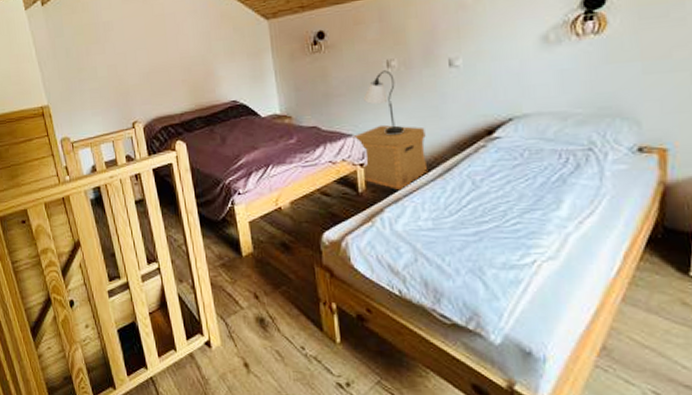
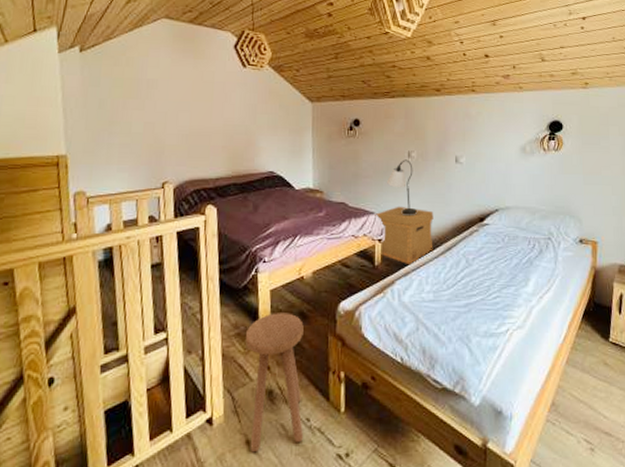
stool: none [231,244,301,375] -> present [246,313,304,453]

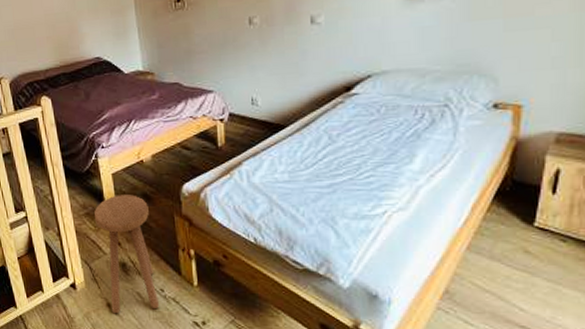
cardboard box: present [375,206,434,265] -> none [214,81,287,145]
lamp: present [387,159,417,215] -> none [225,27,264,91]

